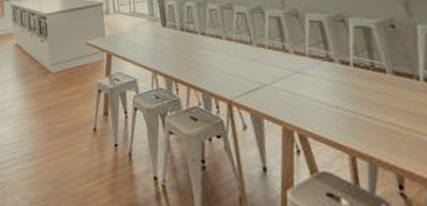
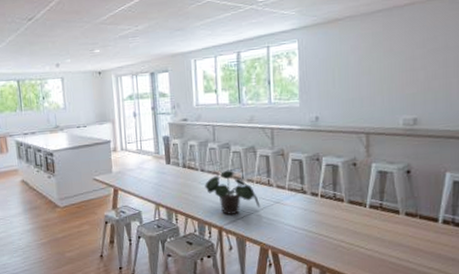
potted plant: none [207,33,277,85] -> present [205,170,261,215]

